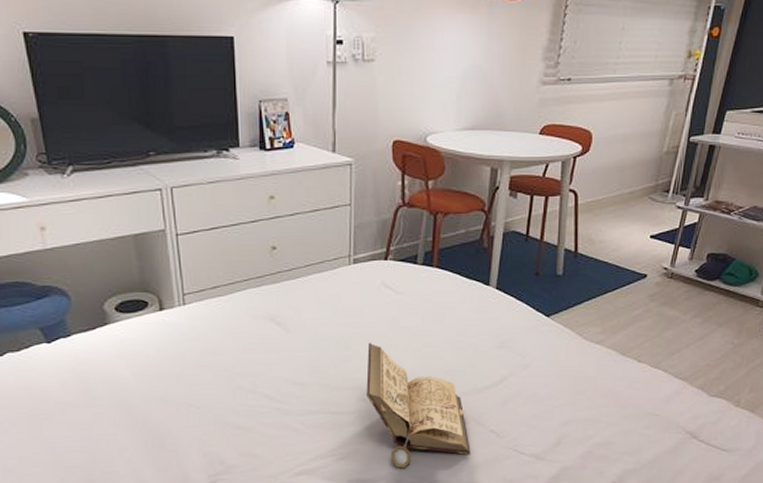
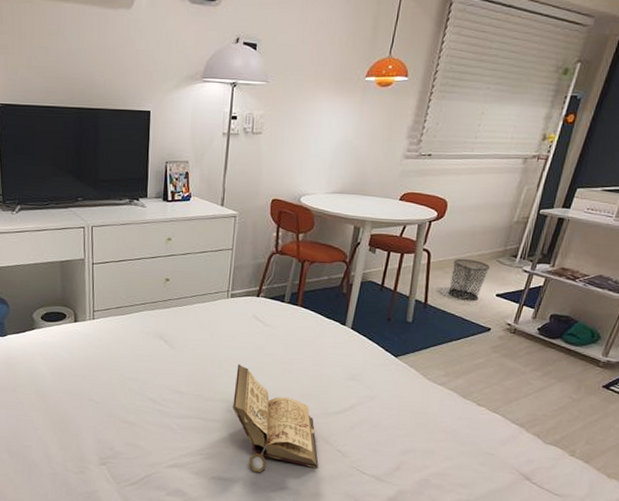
waste bin: none [600,197,643,244] -> present [448,258,491,300]

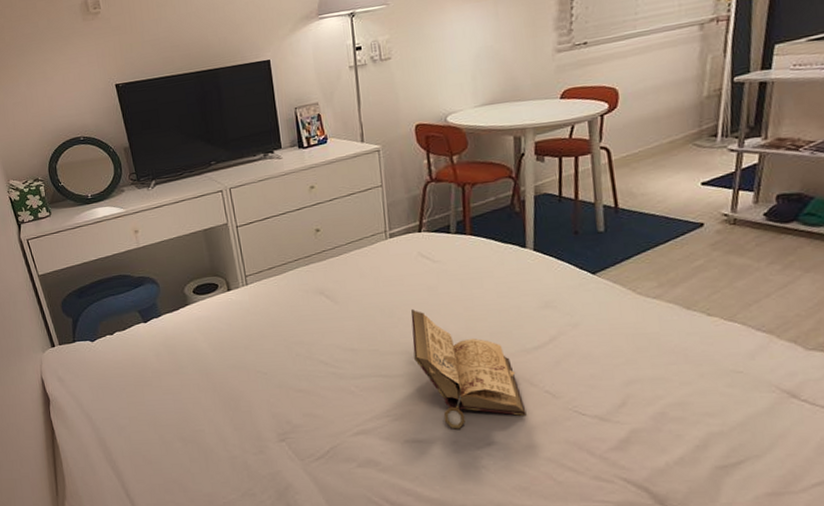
waste bin: present [448,258,491,300] -> none [640,148,687,196]

